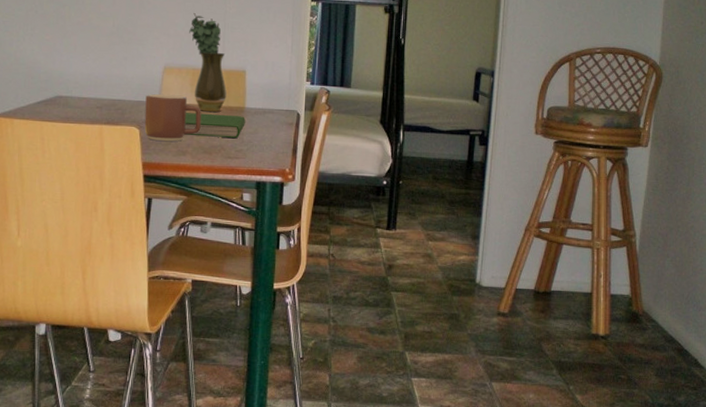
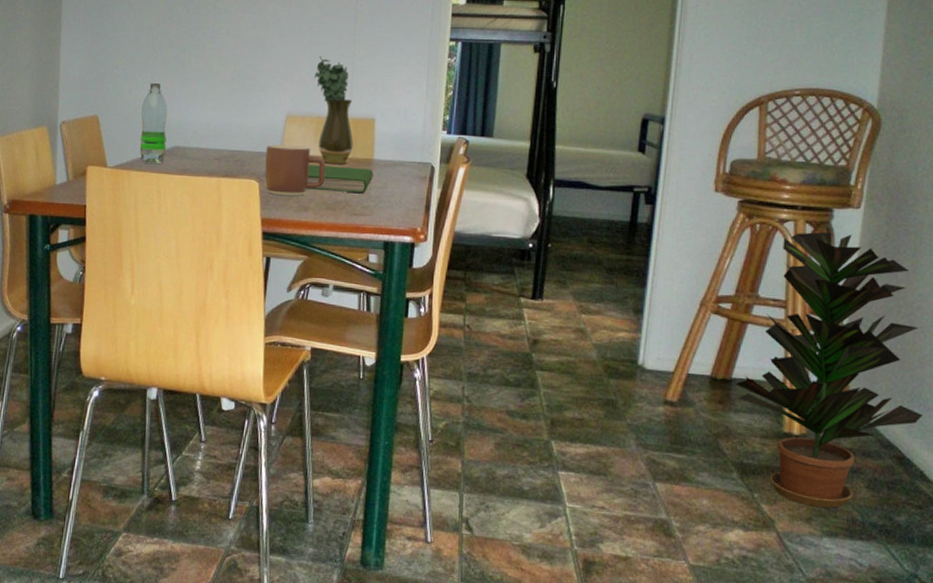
bottle: none [22,35,50,113] -> present [139,82,168,165]
potted plant: none [554,166,696,394] -> present [735,231,922,508]

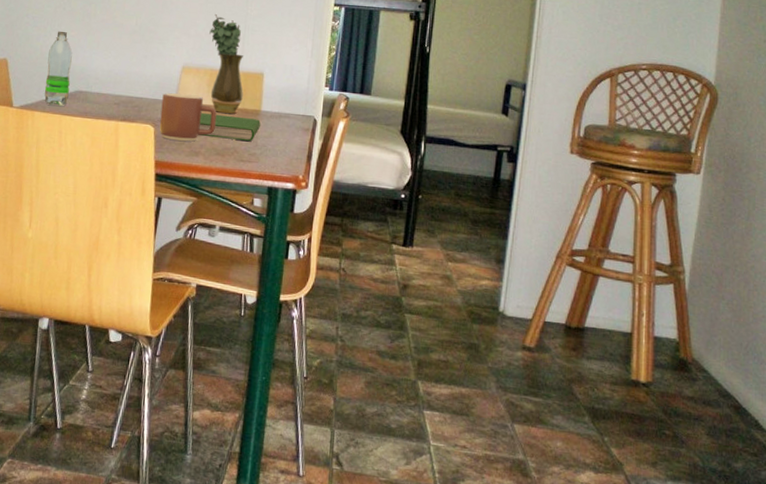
potted plant: present [735,231,922,508] -> none [587,194,757,453]

